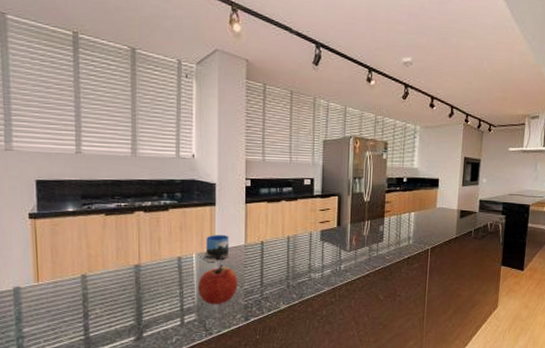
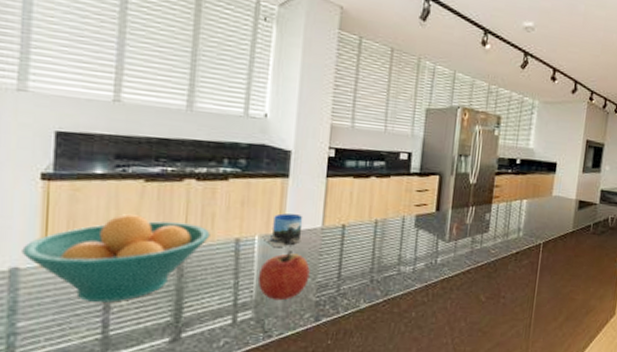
fruit bowl: none [21,242,158,311] -> present [21,214,211,302]

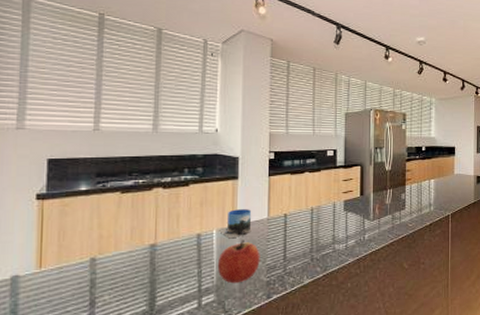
fruit bowl: present [21,214,211,302] -> none [21,222,176,299]

